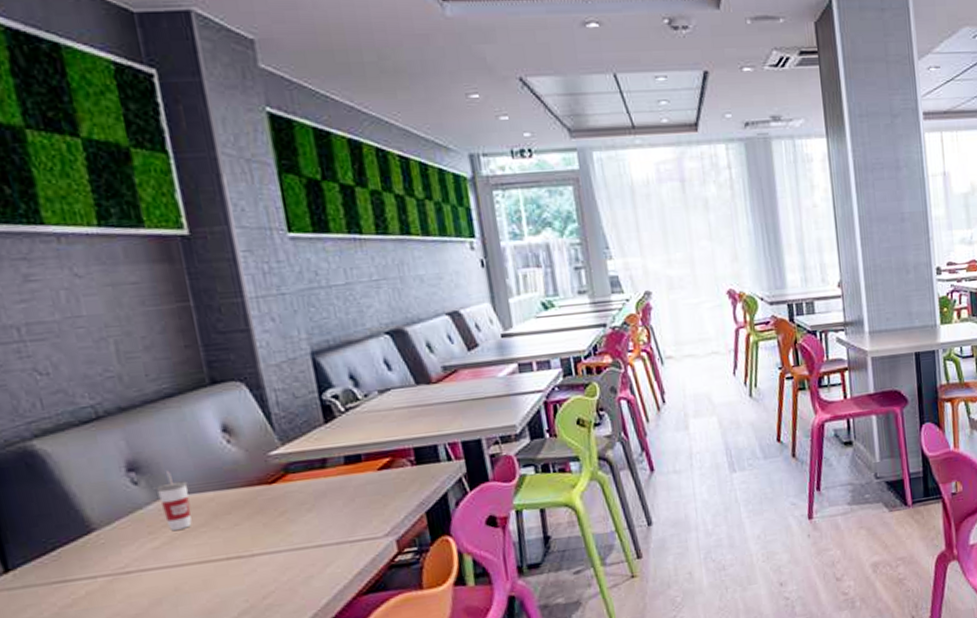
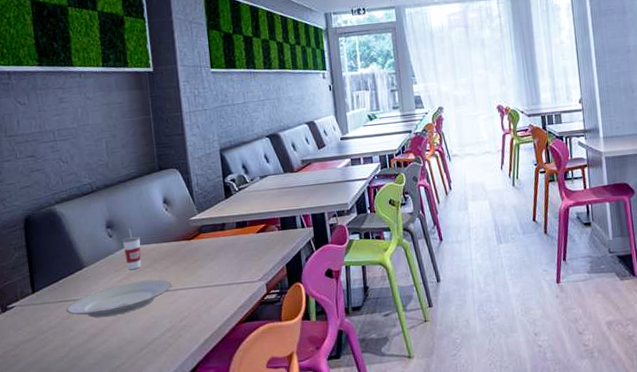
plate: none [67,542,246,603] -> present [66,280,172,318]

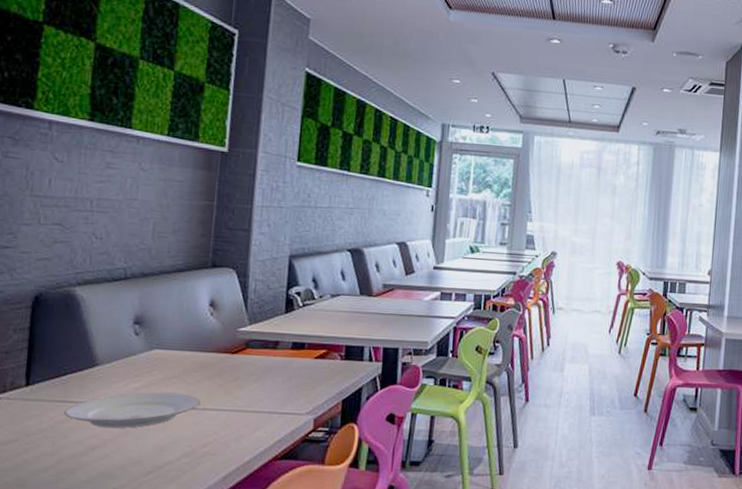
cup: present [122,228,141,270] -> none [150,328,174,377]

